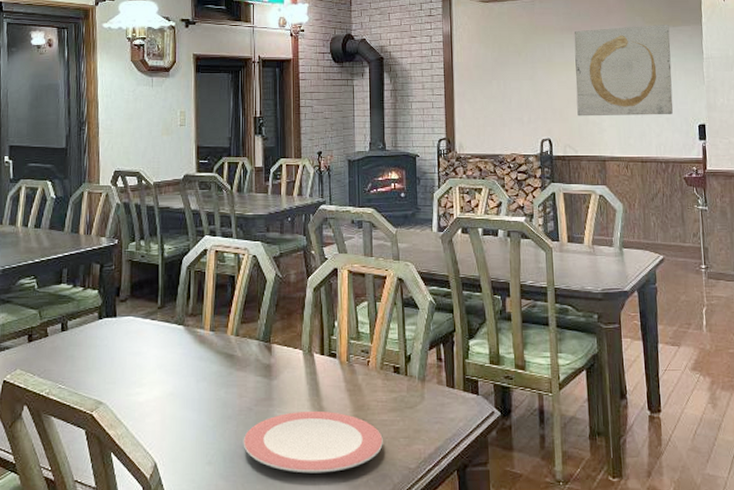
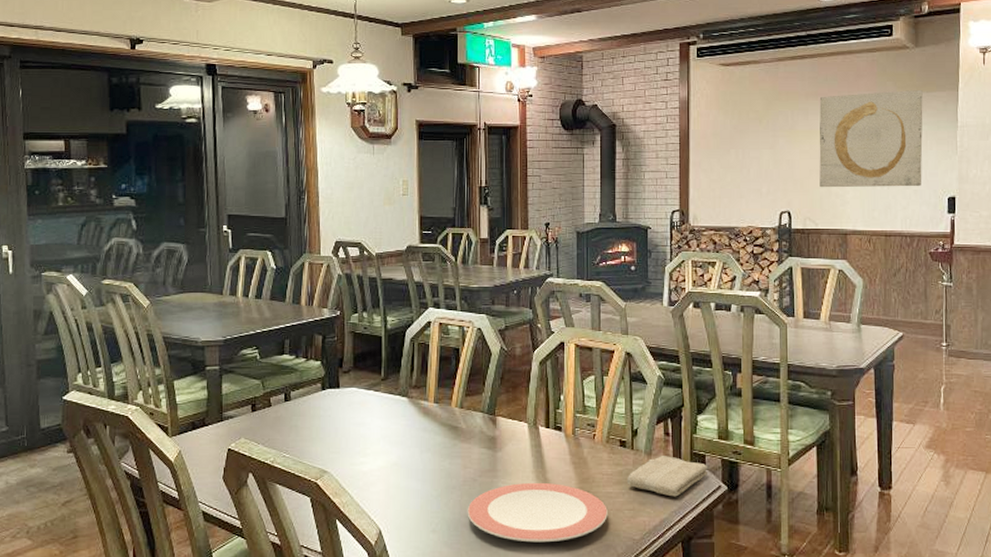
washcloth: none [401,382,480,424] -> present [626,456,707,497]

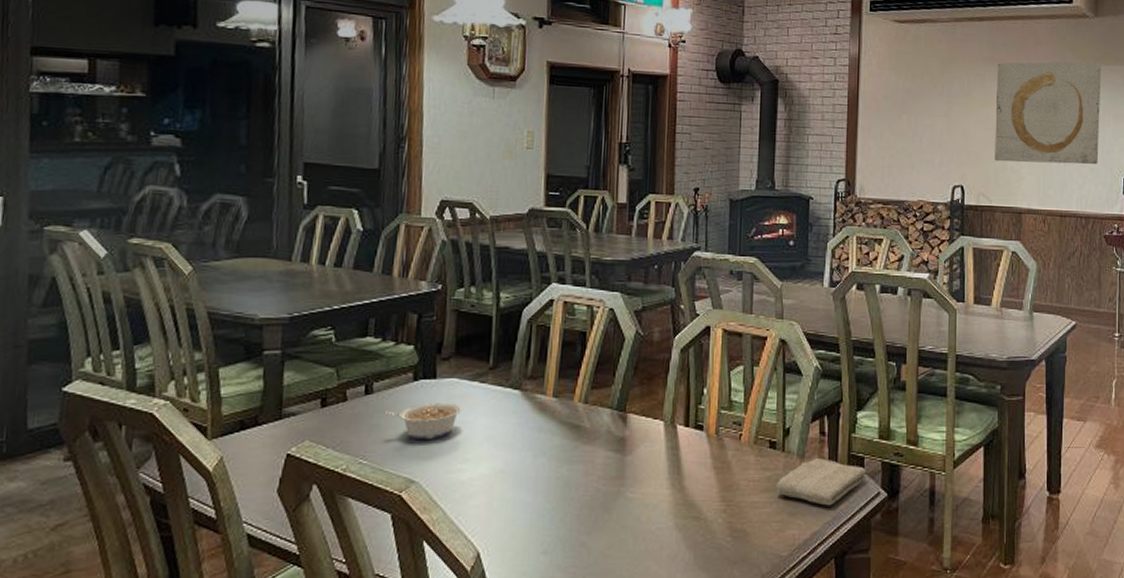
legume: none [302,408,361,437] -> present [386,403,462,439]
plate: present [467,482,608,543] -> none [586,491,752,563]

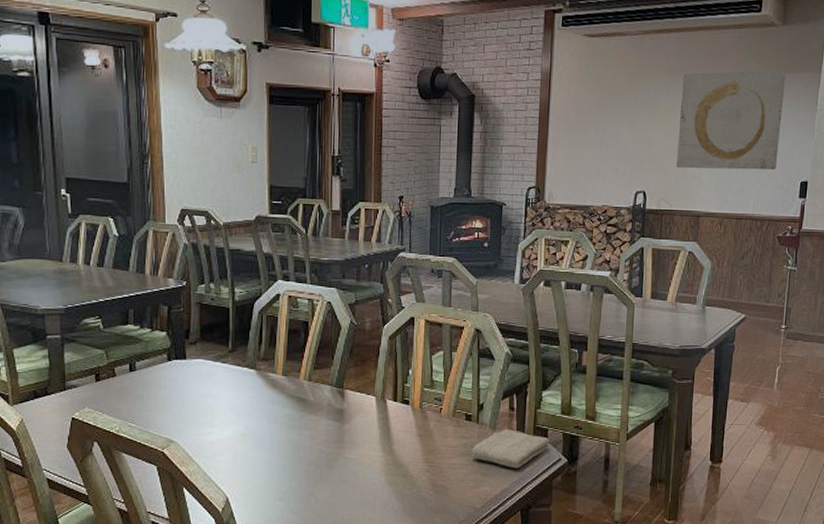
legume: present [386,403,462,439] -> none [147,379,208,408]

